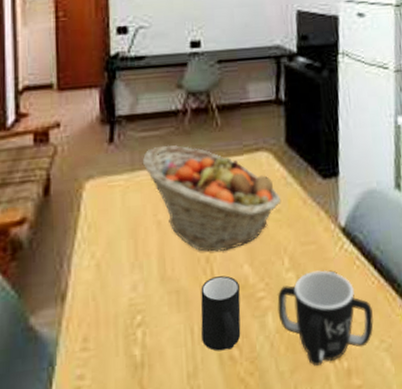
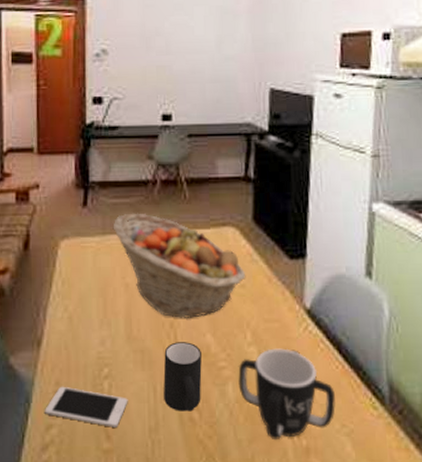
cell phone: none [71,341,164,380] -> present [45,386,128,427]

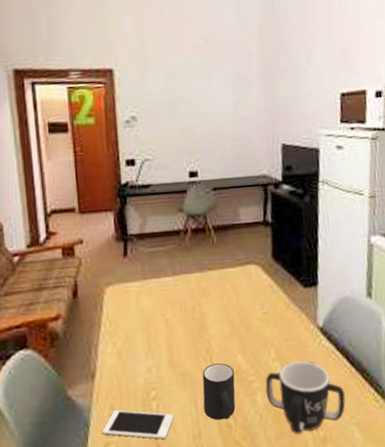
fruit basket: present [113,213,246,319] -> none [151,258,269,345]

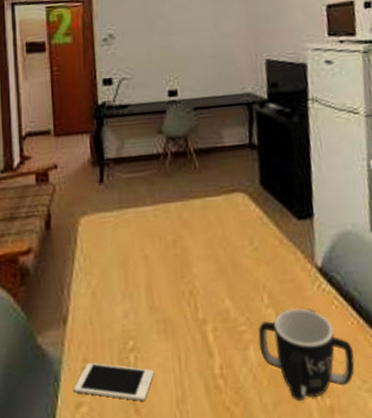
mug: present [202,363,236,420] -> none [186,308,225,380]

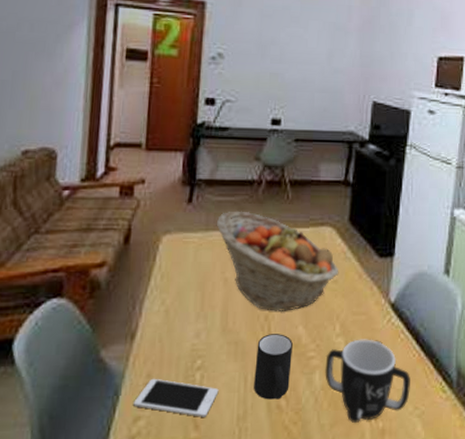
fruit basket: none [129,185,259,286] -> present [216,211,339,313]
mug: none [186,308,225,380] -> present [254,334,293,400]

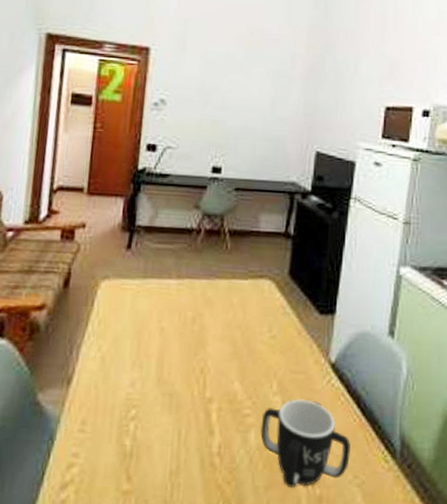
cell phone: present [133,378,219,417] -> none [68,425,152,469]
fruit basket: present [216,211,339,313] -> none [154,259,278,366]
mug: present [254,334,293,400] -> none [187,387,228,457]

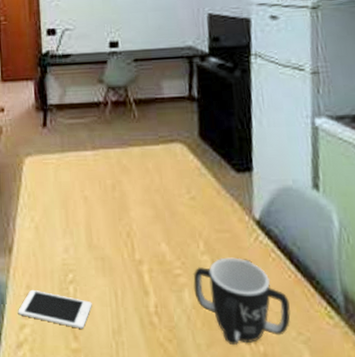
cell phone: none [68,425,152,469] -> present [18,289,92,329]

